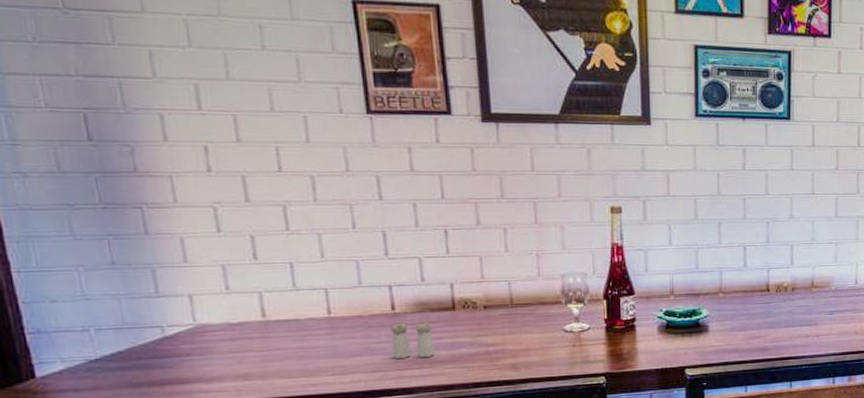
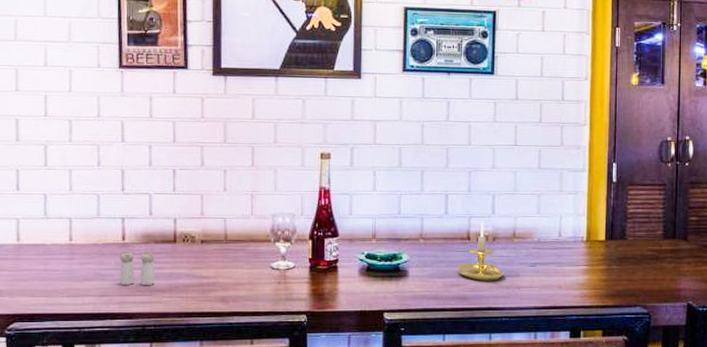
candle holder: none [758,273,804,332] -> present [458,222,505,281]

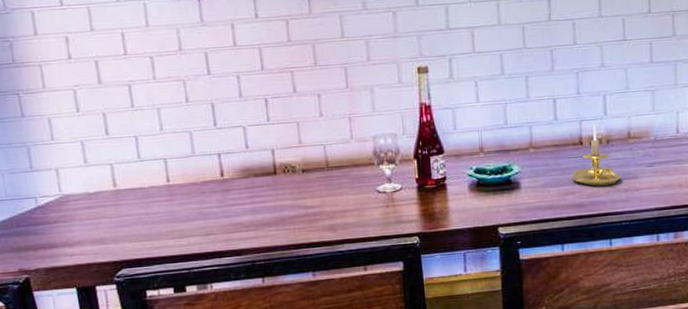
salt and pepper shaker: present [119,252,155,286] -> none [220,187,259,222]

